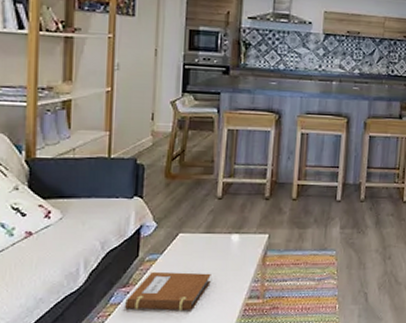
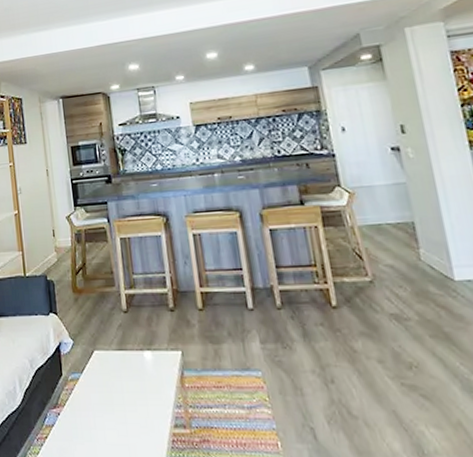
notebook: present [125,271,211,311] -> none [58,392,133,439]

